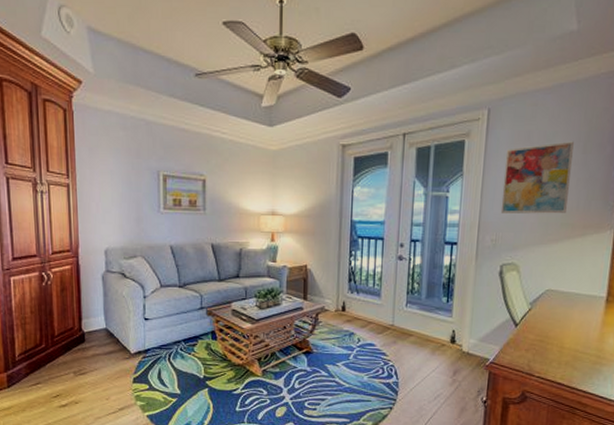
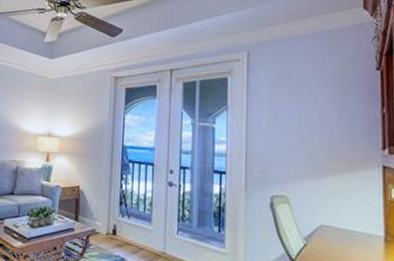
wall art: present [500,141,574,214] -> none [266,82,332,149]

